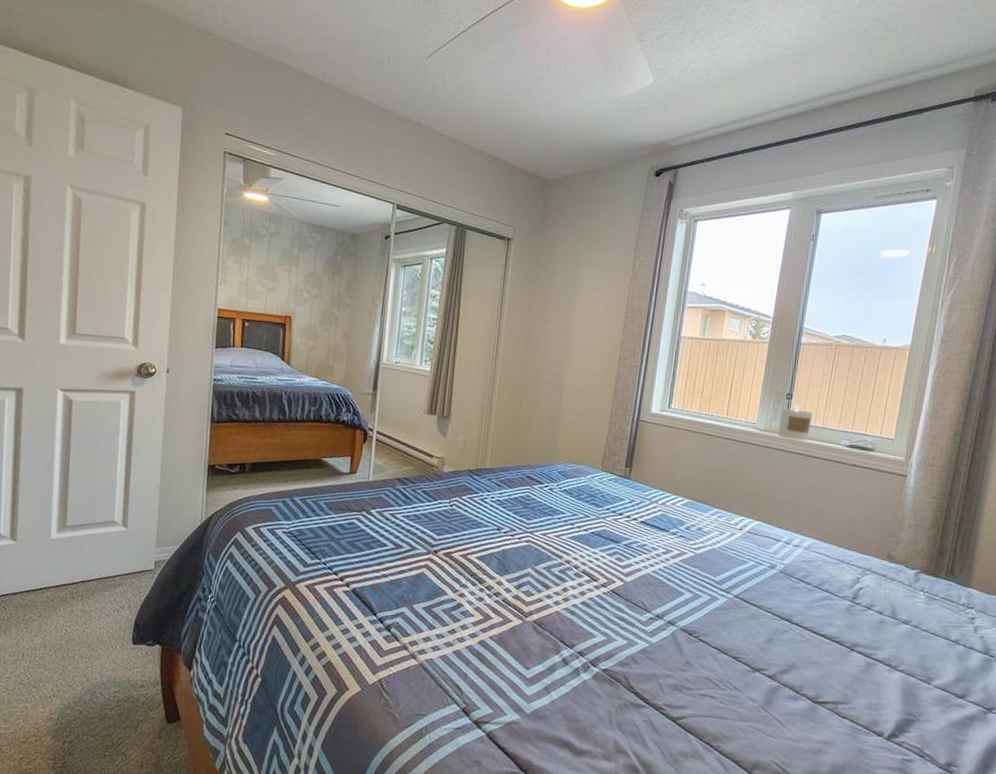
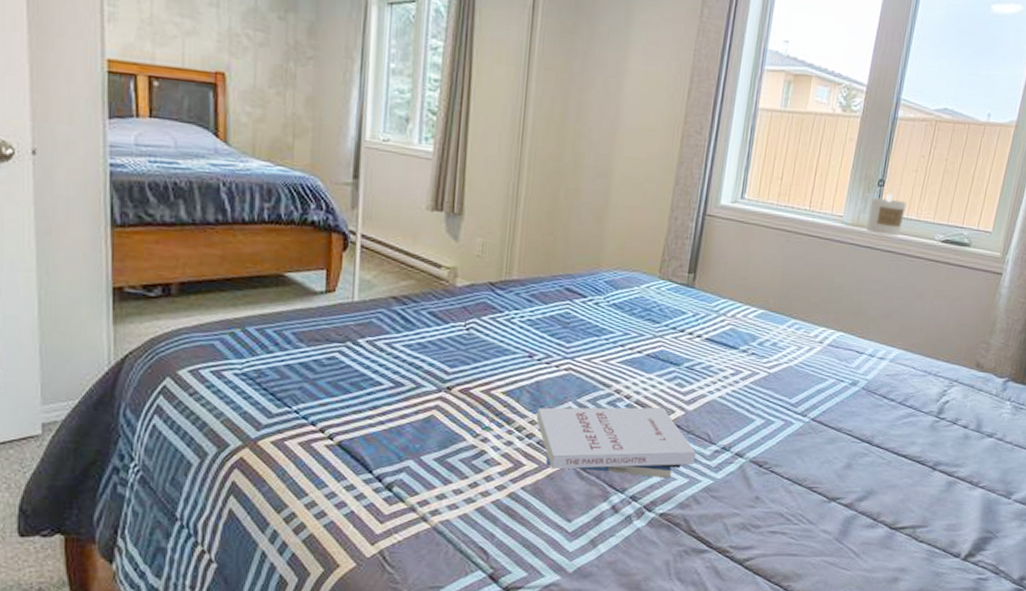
books: none [502,572,634,639] -> present [537,407,697,479]

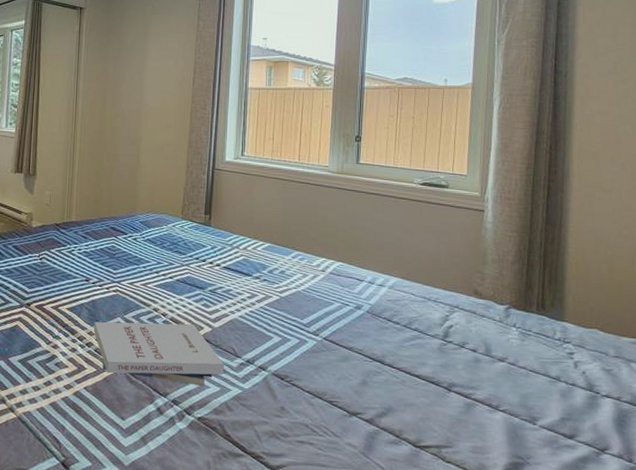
candle: present [866,193,907,236] -> none [350,146,383,181]

